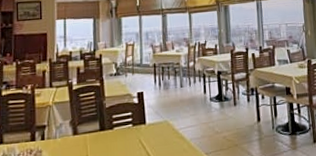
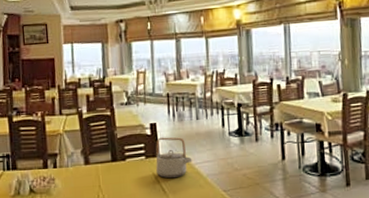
teapot: none [142,104,177,145] -> present [155,137,193,179]

